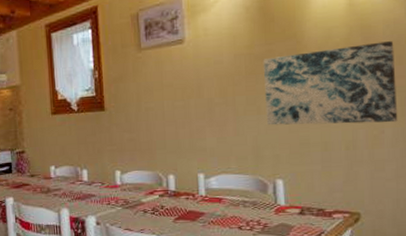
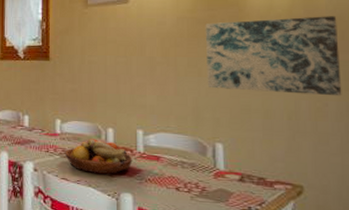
fruit bowl: none [126,187,195,222] -> present [64,139,133,174]

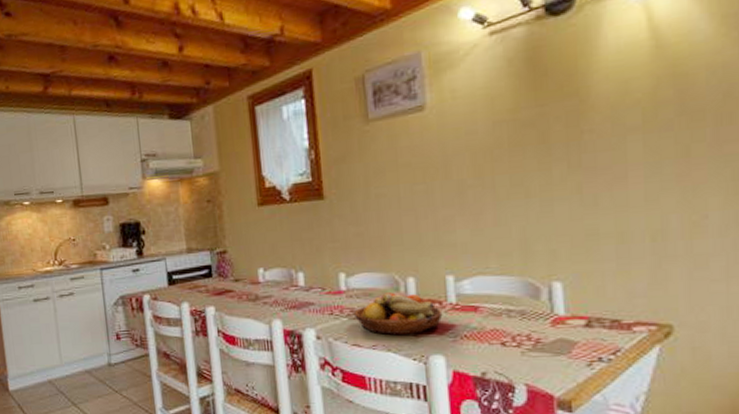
wall art: present [205,16,342,96] -> none [532,93,729,212]

